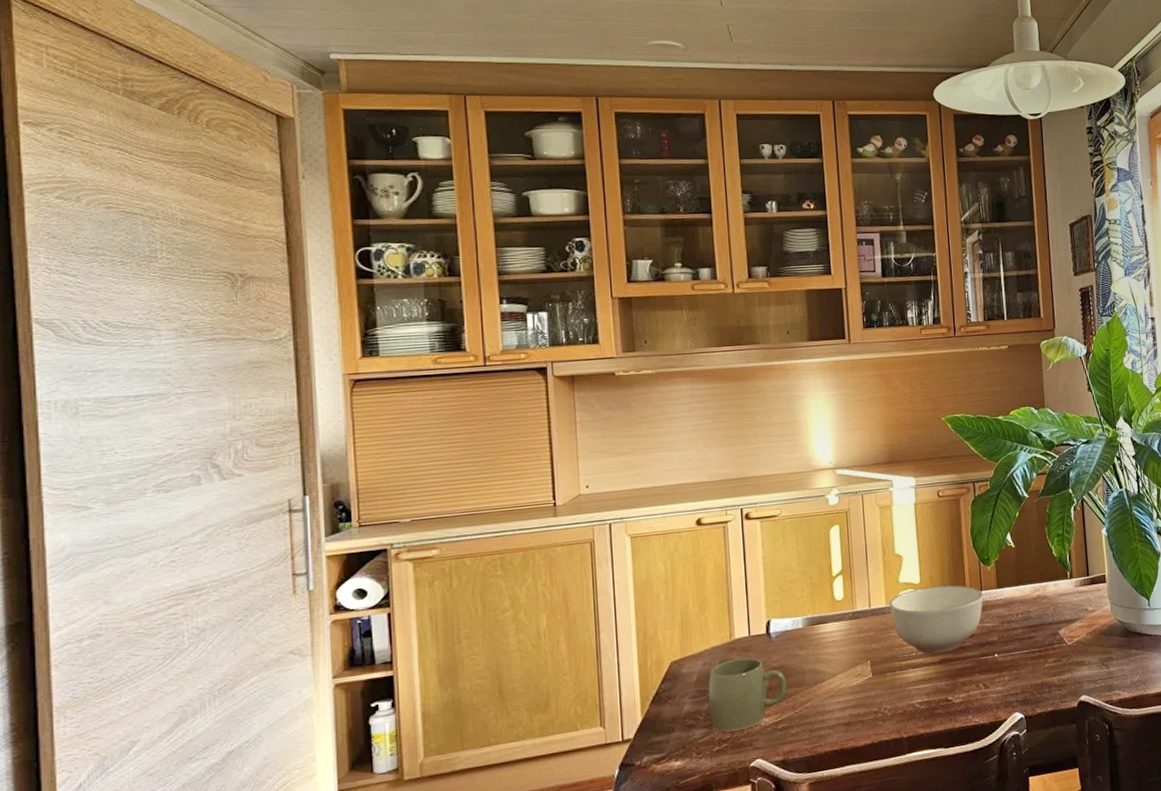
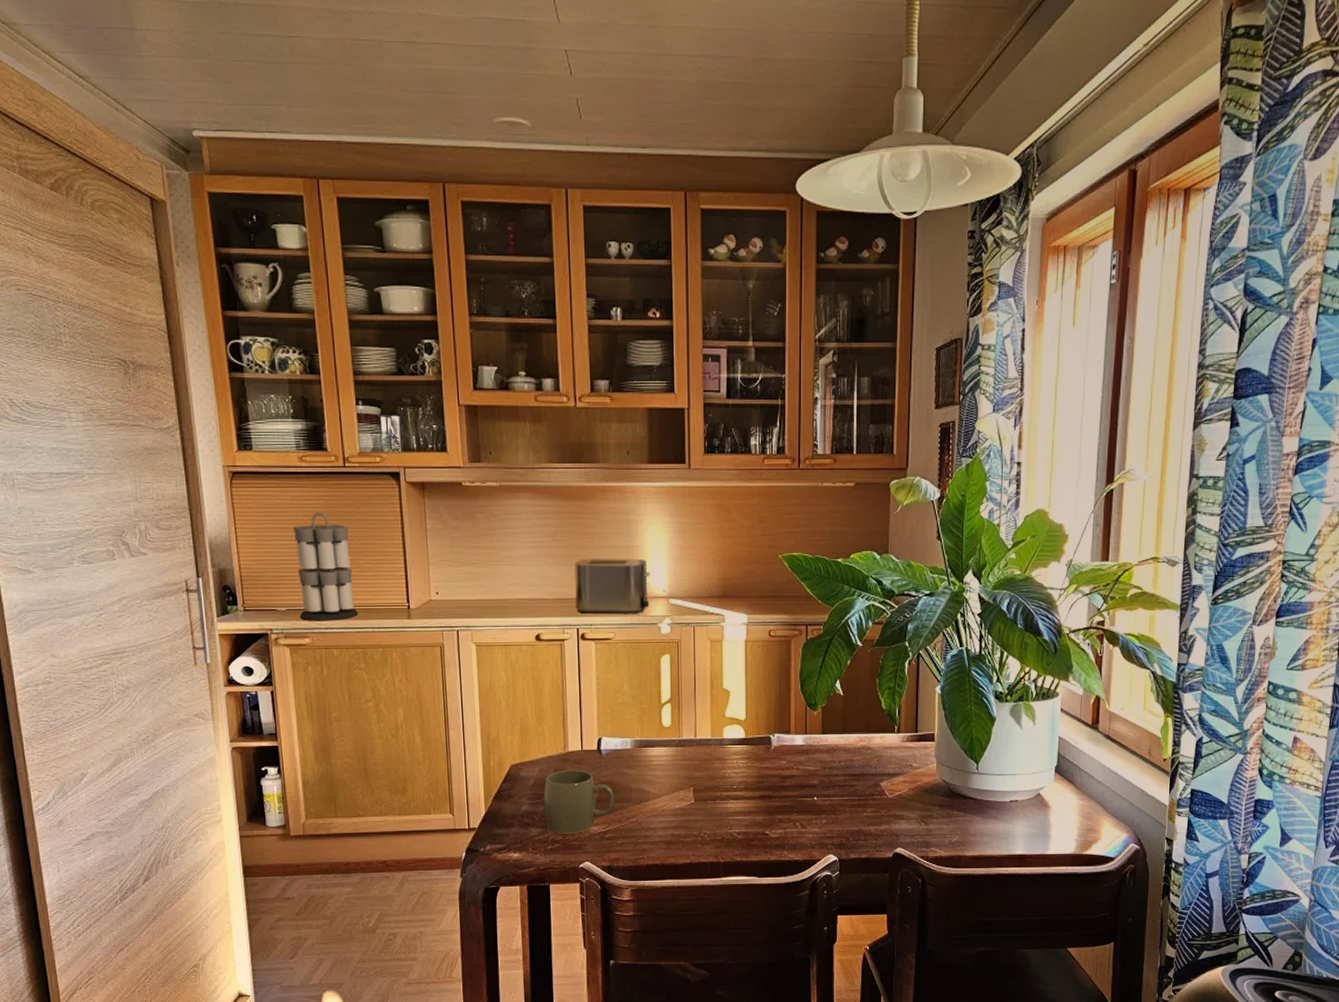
spice rack: none [424,414,497,531] -> present [294,513,359,621]
toaster: none [736,433,816,493] -> present [574,558,650,614]
bowl: present [889,585,984,654] -> none [714,724,808,788]

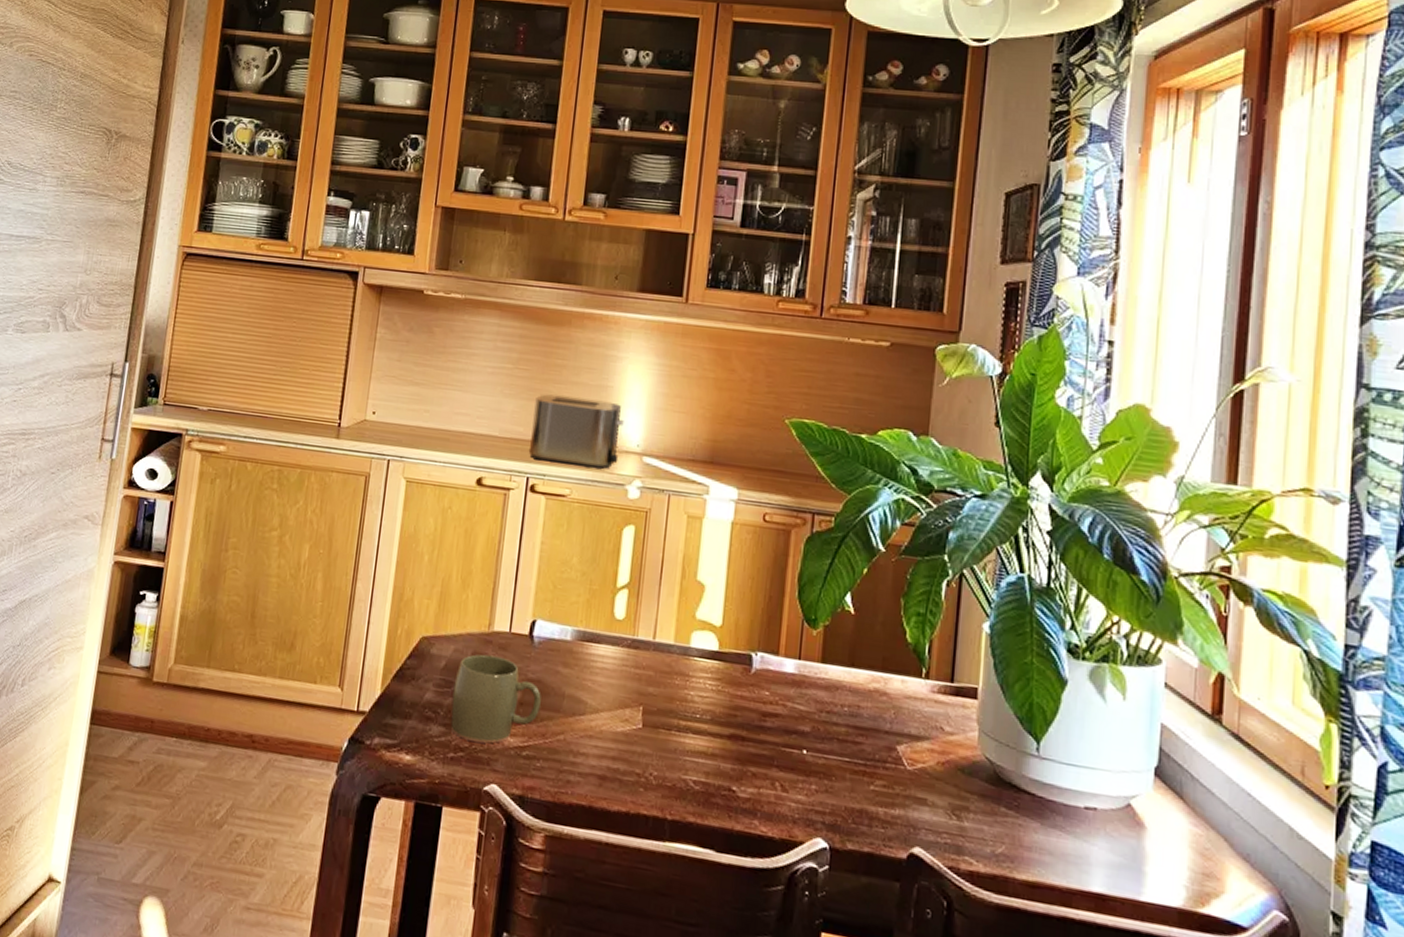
spice rack: present [294,513,359,621] -> none [221,306,293,430]

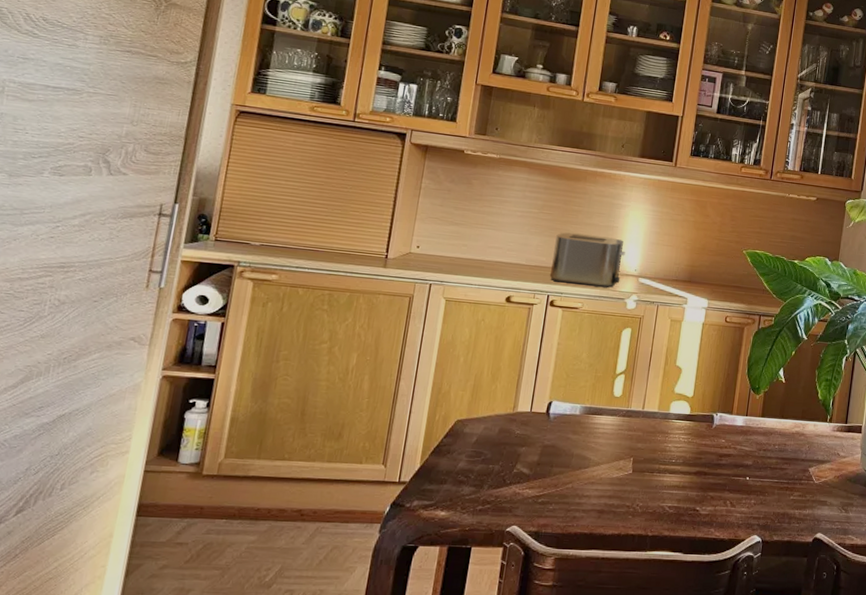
mug: present [450,654,541,744] -> none [480,429,555,496]

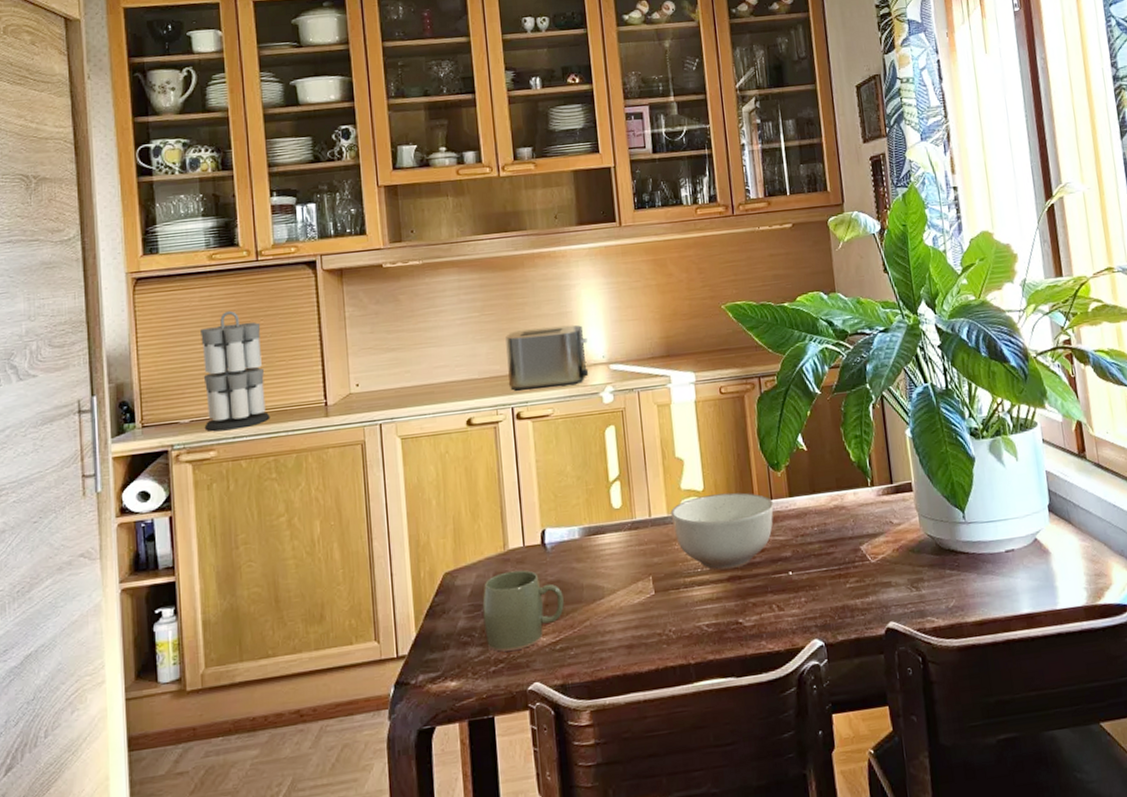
spice rack: none [273,158,344,261] -> present [201,311,271,432]
mug: none [480,429,555,496] -> present [482,570,564,652]
bowl: none [660,401,748,465] -> present [670,492,774,570]

